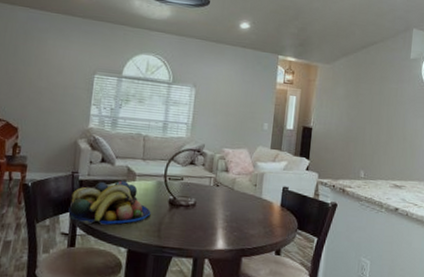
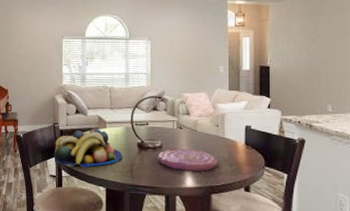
plate: none [189,207,253,233] -> present [158,148,219,171]

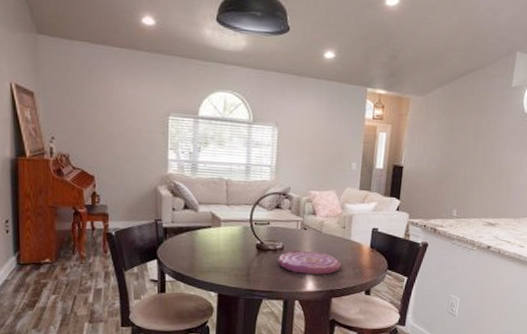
fruit bowl: present [54,128,123,168] -> none [155,226,239,271]

